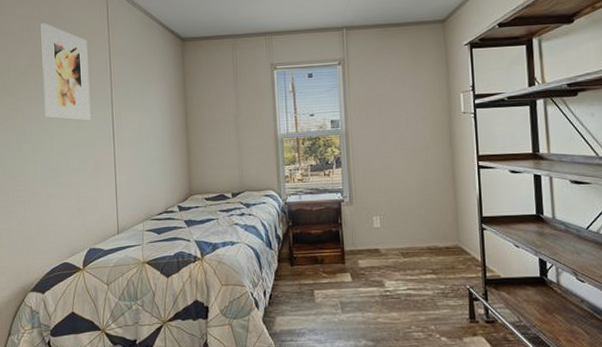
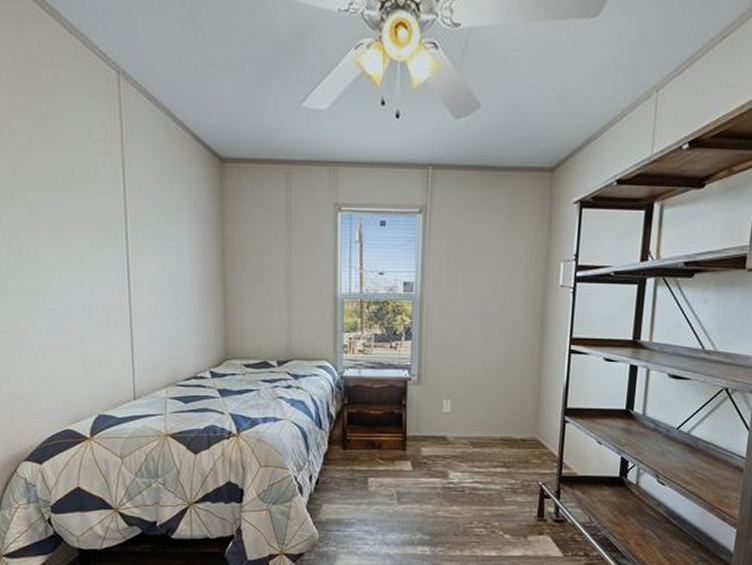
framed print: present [40,23,91,120] -> none [27,117,99,255]

